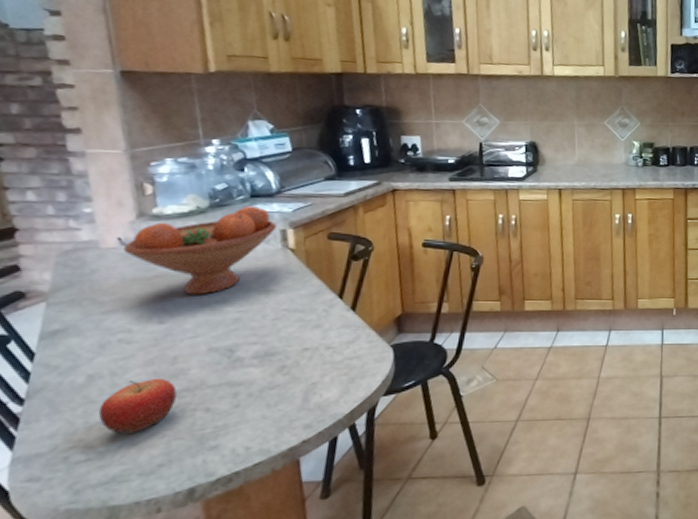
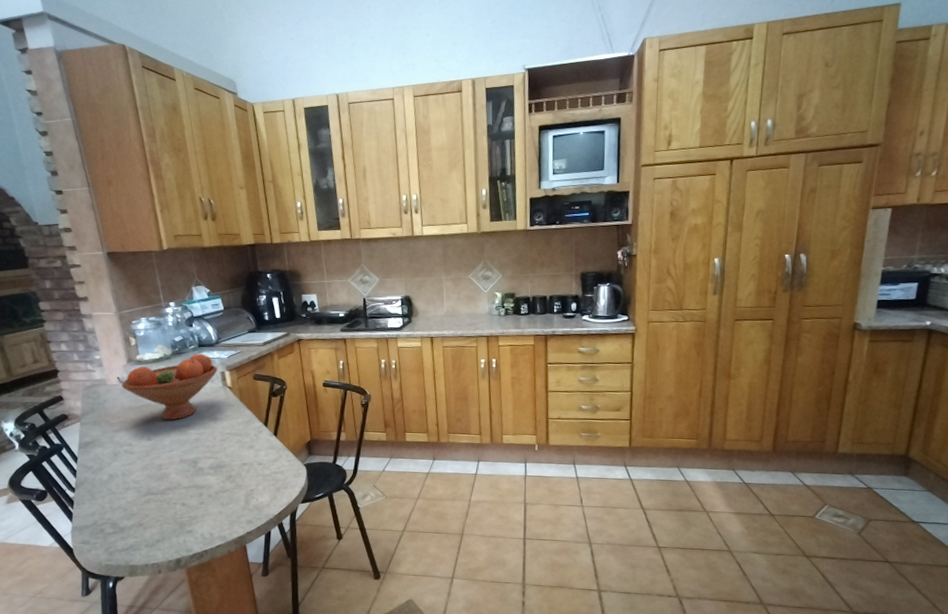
fruit: present [98,377,177,433] -> none [117,479,163,517]

